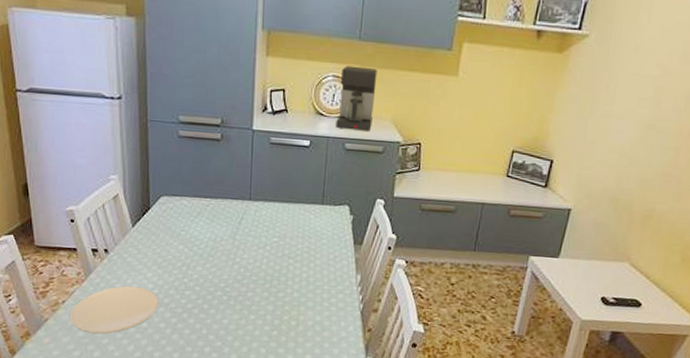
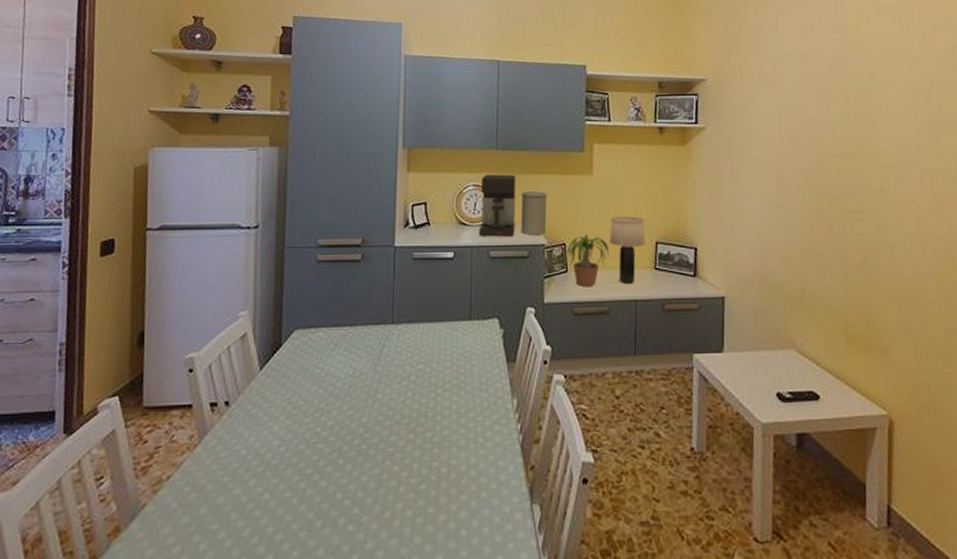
plate: present [69,286,159,334] -> none [173,446,286,517]
canister: none [377,87,409,132] -> present [521,191,548,235]
potted plant: none [421,136,464,187] -> present [567,234,609,287]
table lamp: none [464,121,505,189] -> present [609,216,646,285]

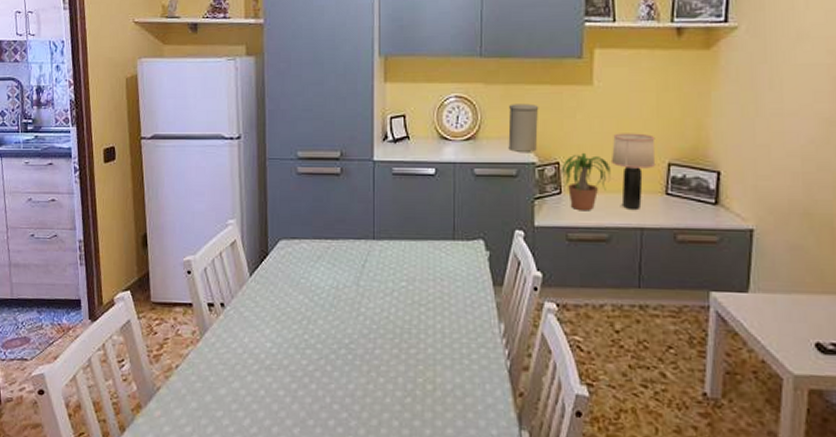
coffee maker: present [479,174,516,237] -> none [462,84,503,153]

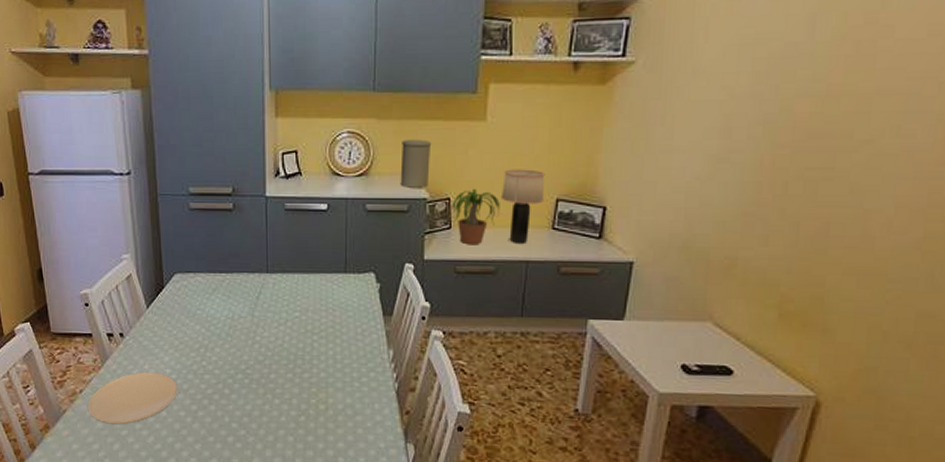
plate: none [183,346,278,405] -> present [87,372,178,425]

